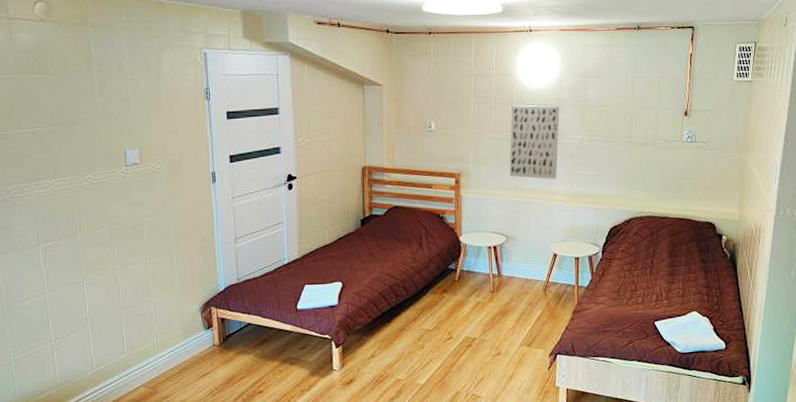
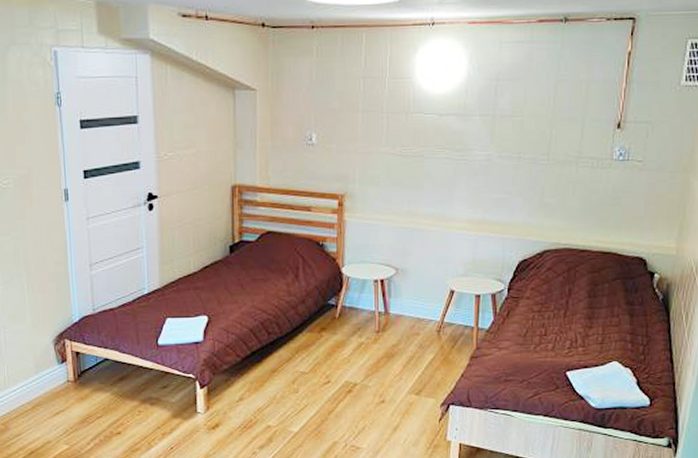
wall art: present [509,105,560,179] -> none [402,114,465,203]

